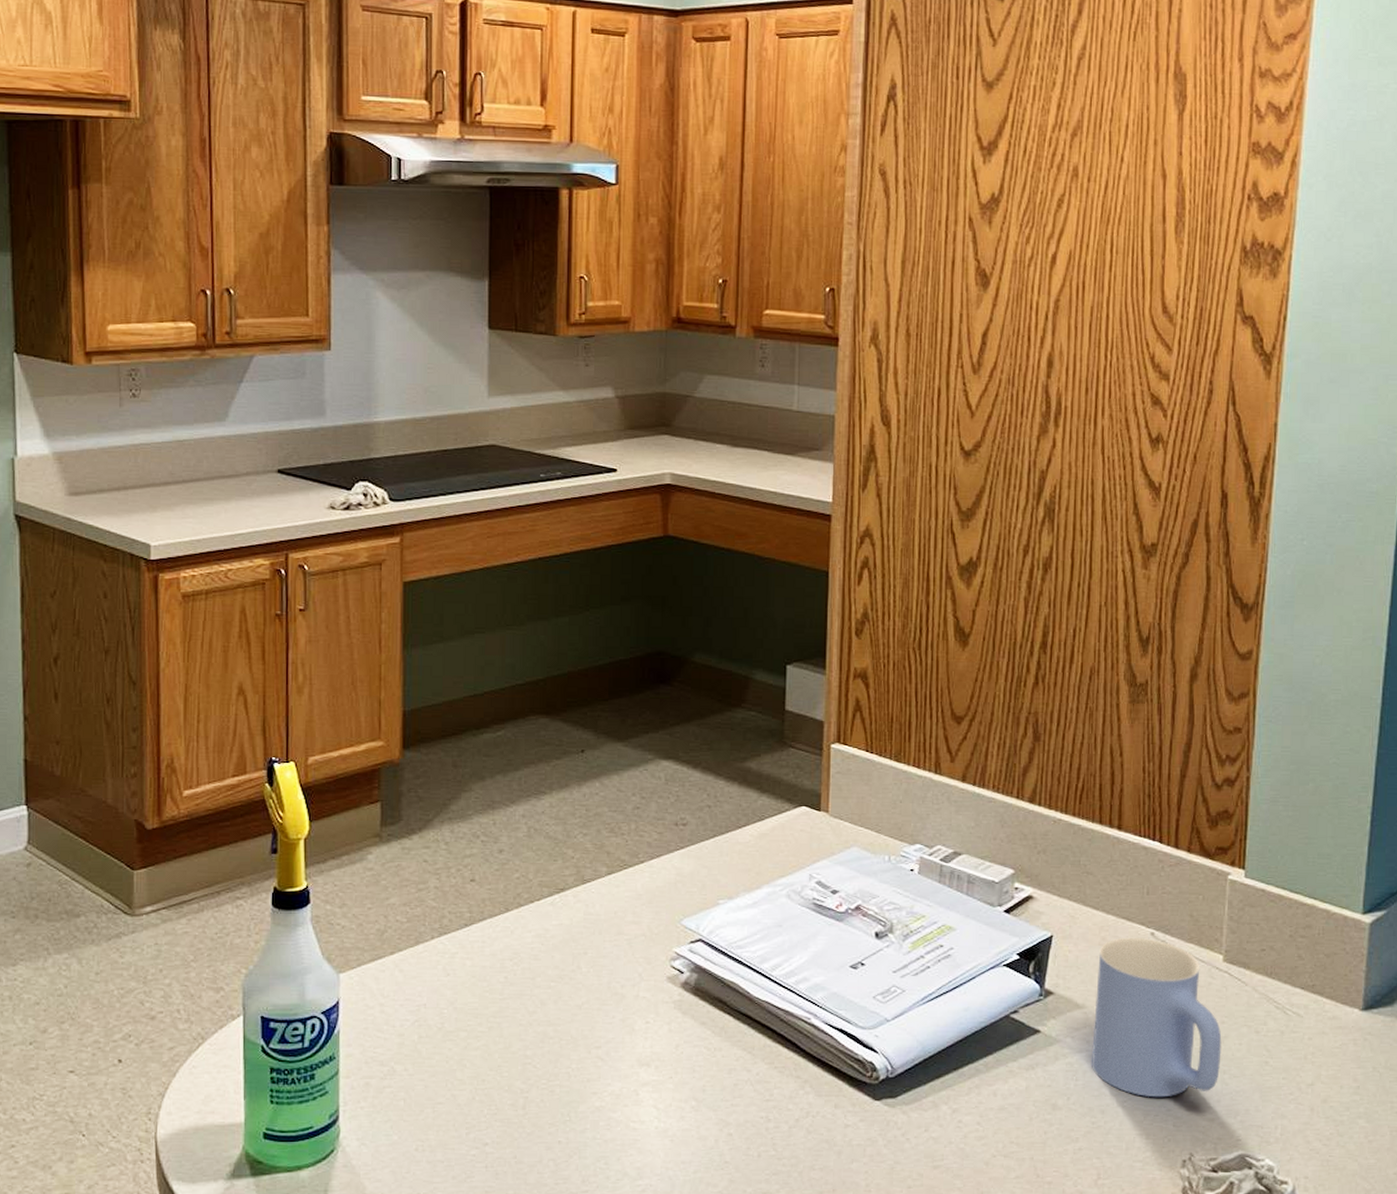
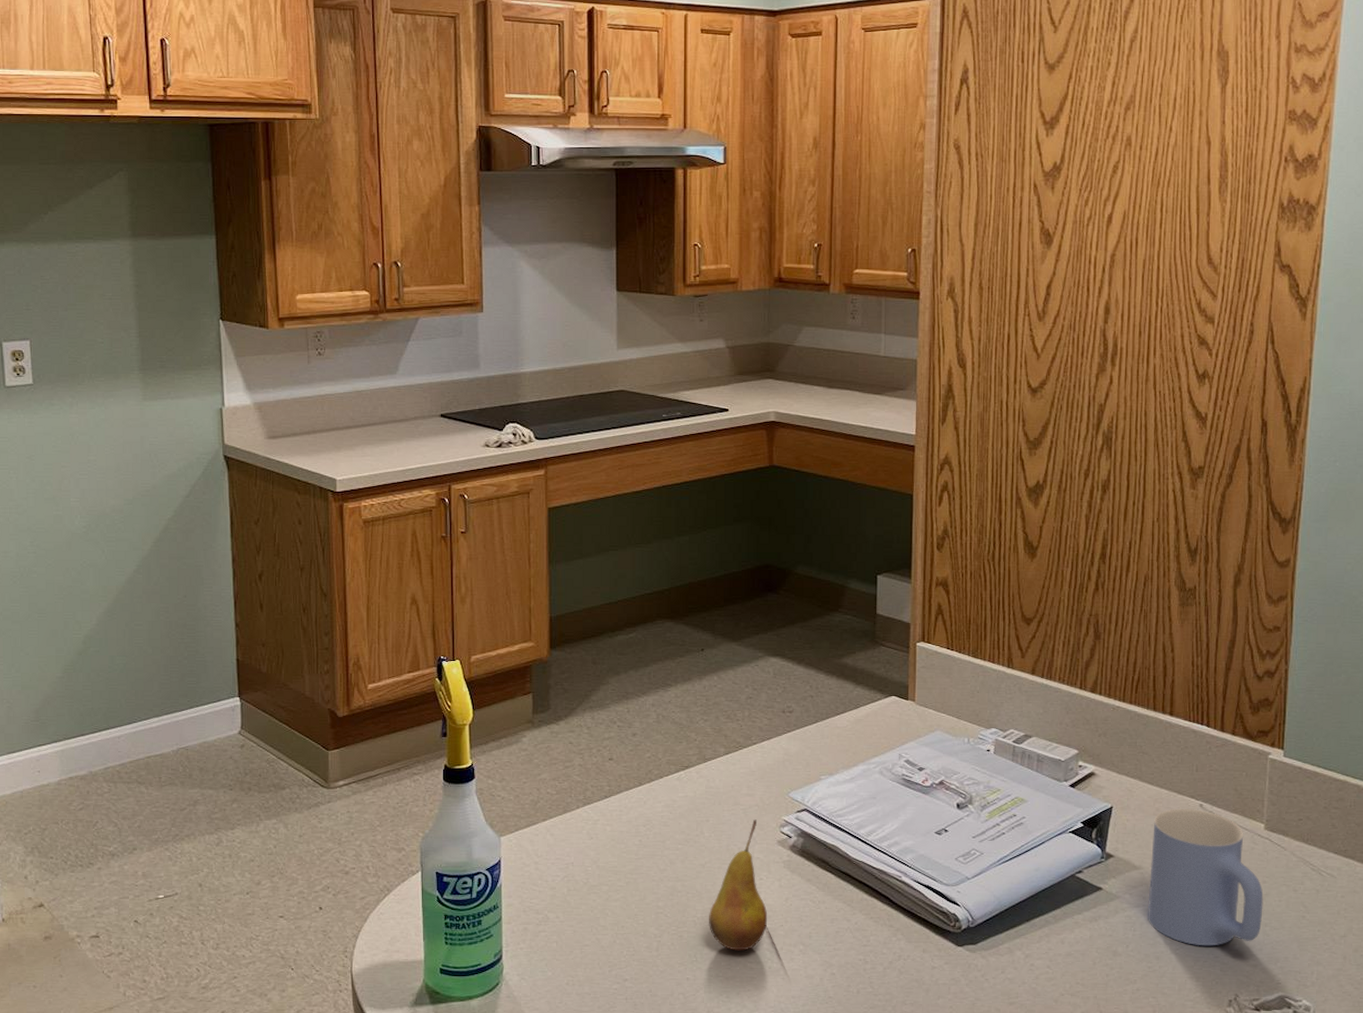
fruit: none [585,952,655,1108] -> present [709,819,768,951]

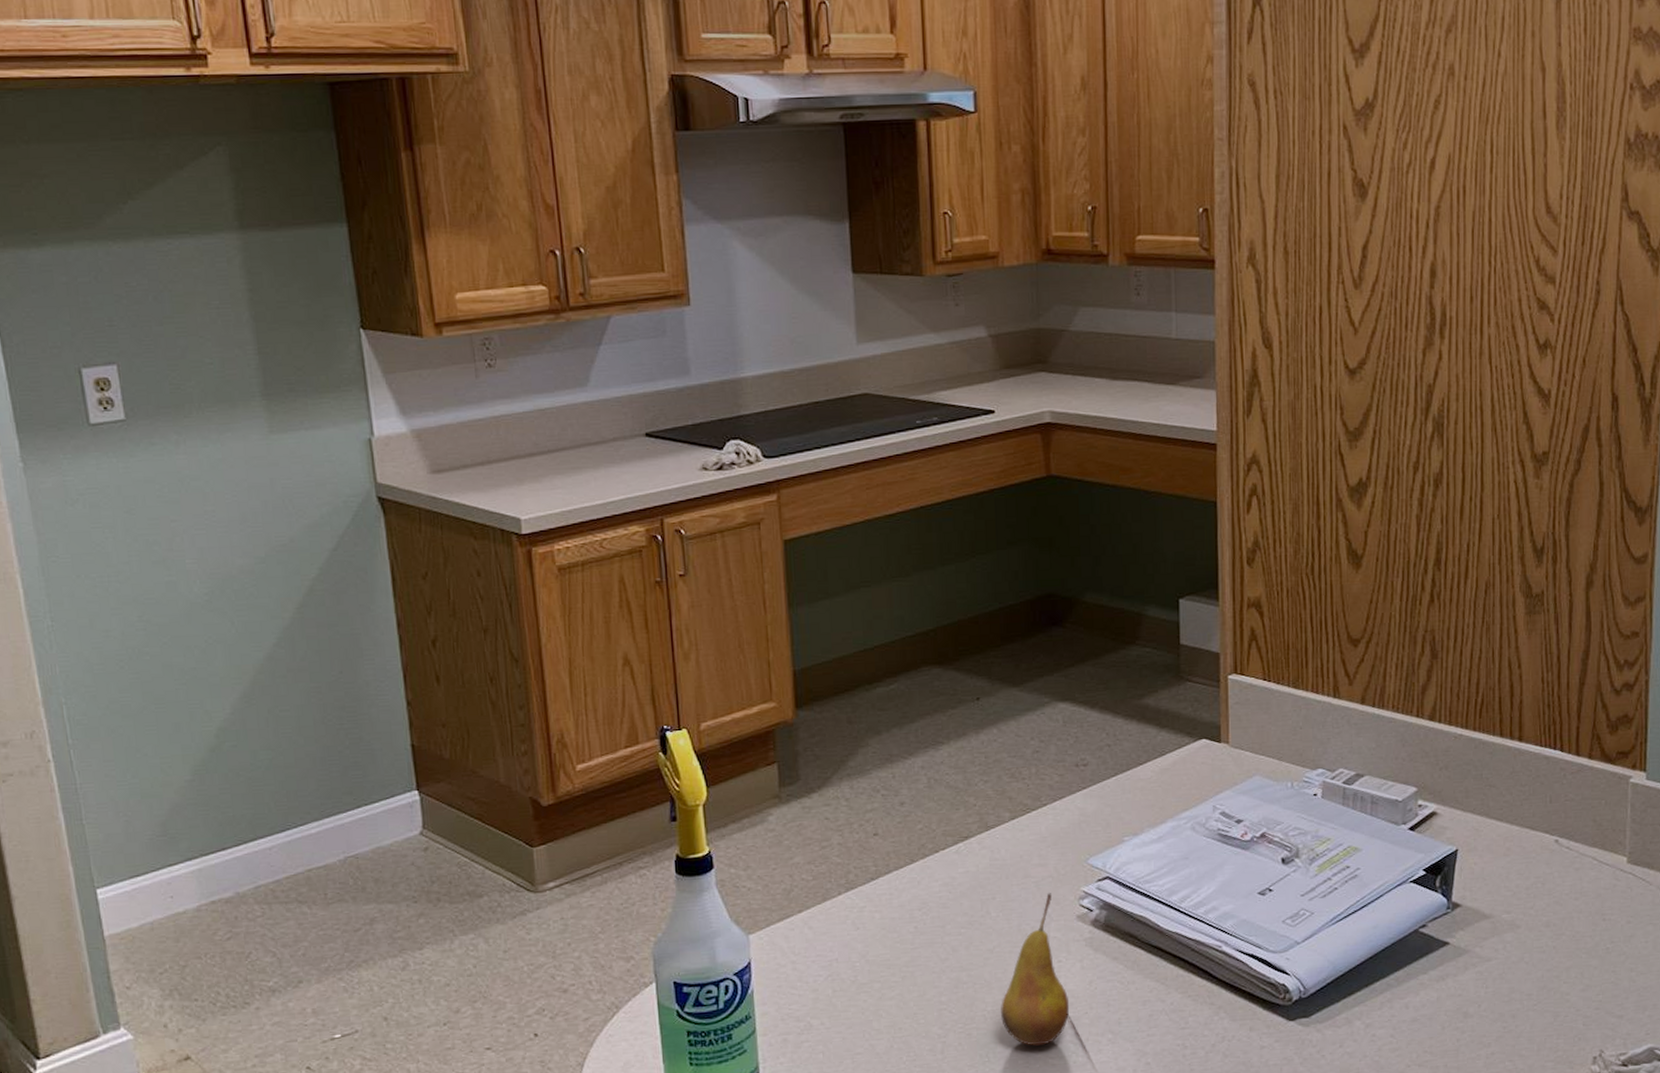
mug: present [1148,808,1263,946] -> none [1501,845,1628,1000]

